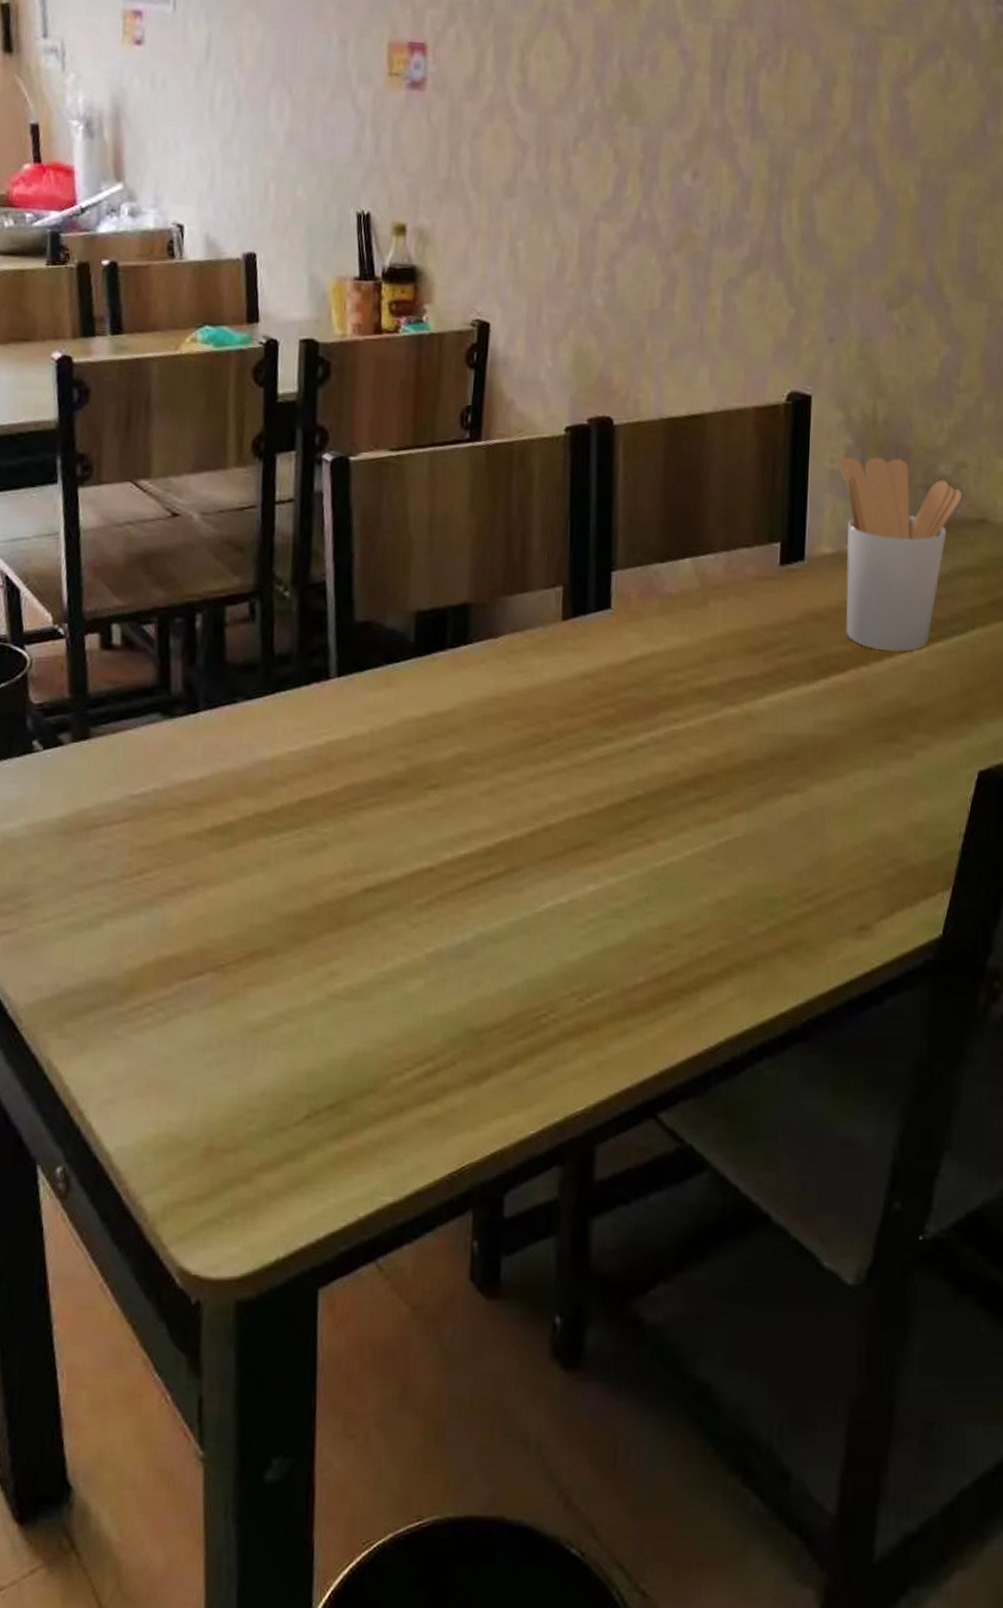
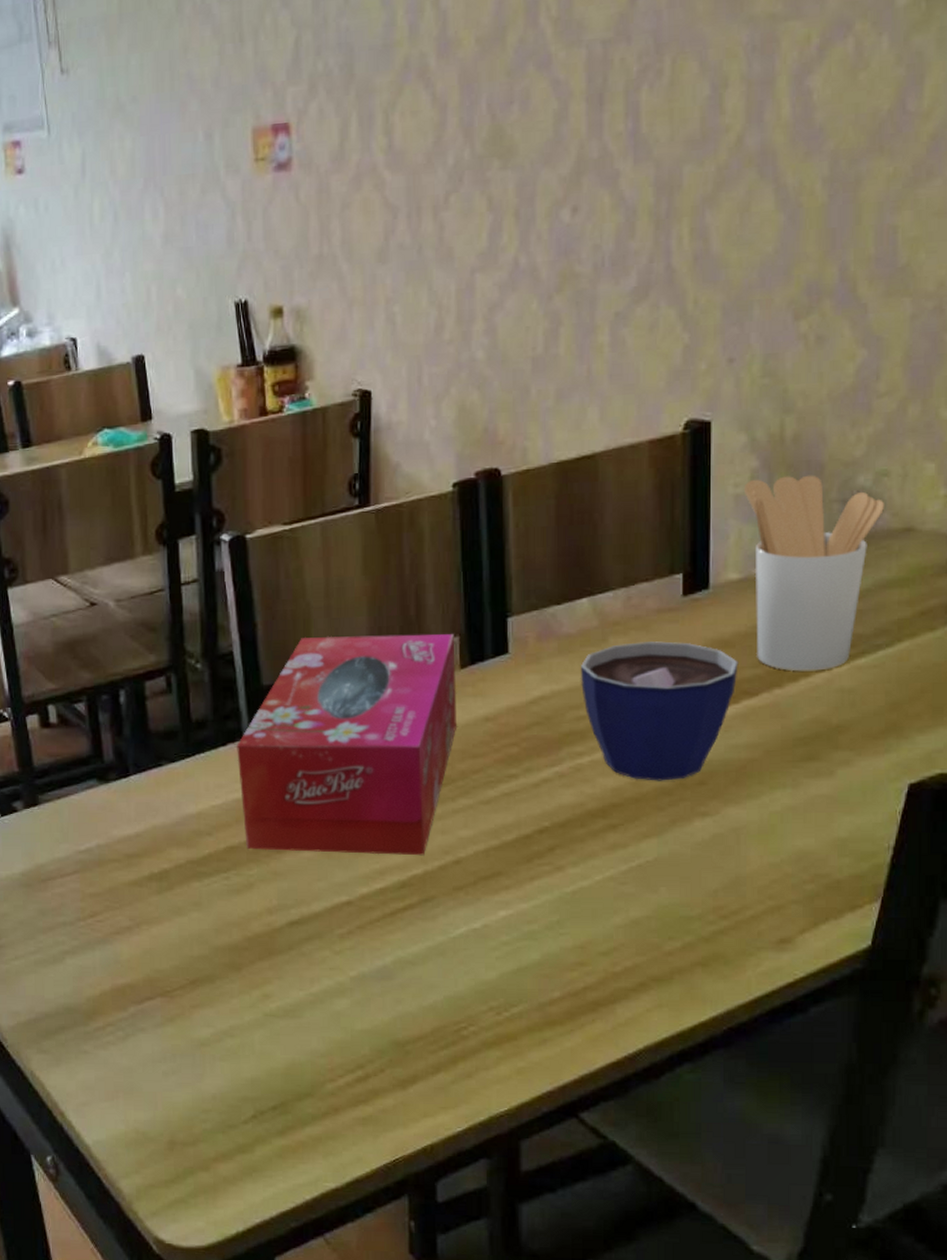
tissue box: none [321,572,558,820] -> present [237,634,458,856]
cup: none [679,608,829,754] -> present [580,641,738,781]

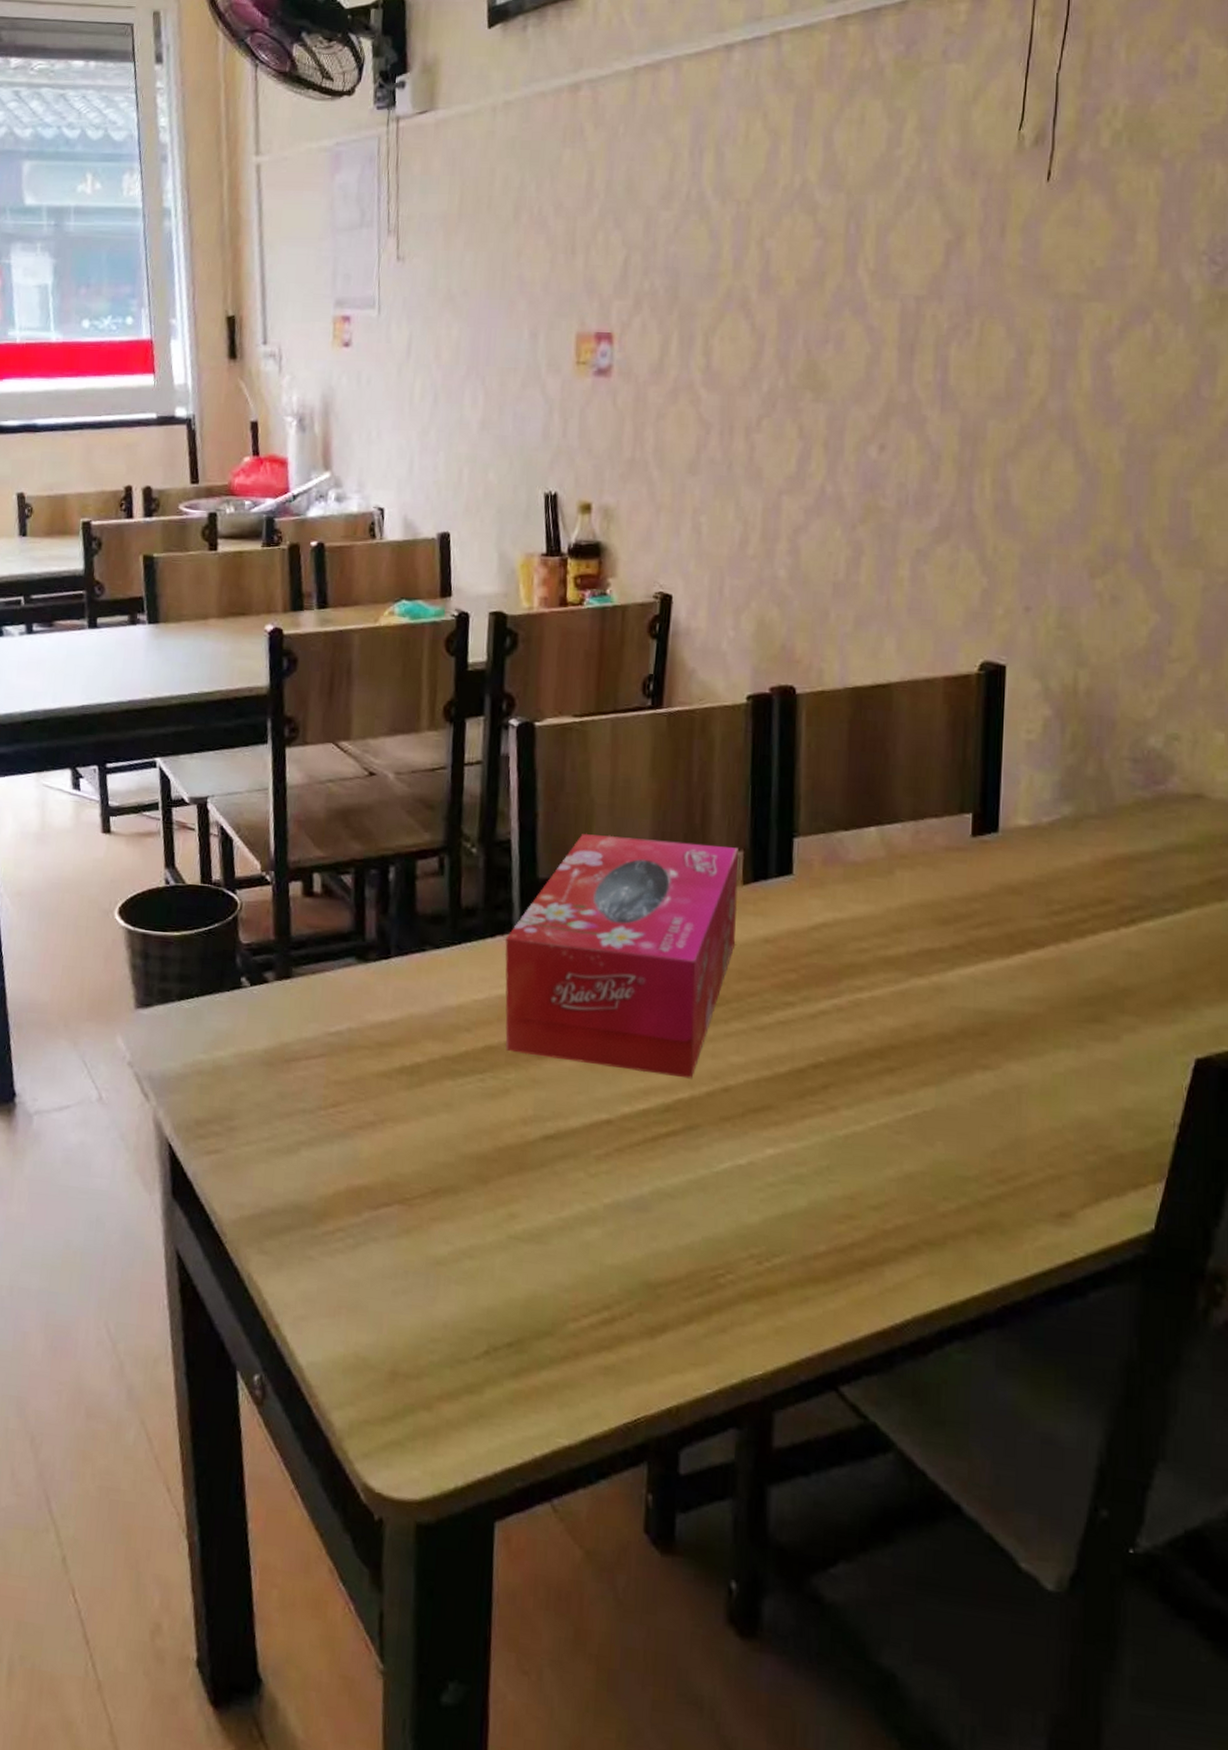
cup: present [580,641,738,781] -> none [864,878,1025,1027]
utensil holder: present [743,475,885,671] -> none [1036,727,1176,929]

